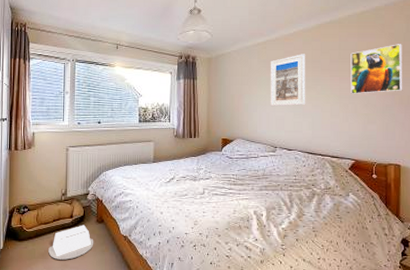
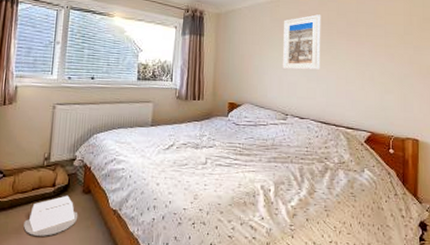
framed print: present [350,44,403,94] -> none [368,10,422,61]

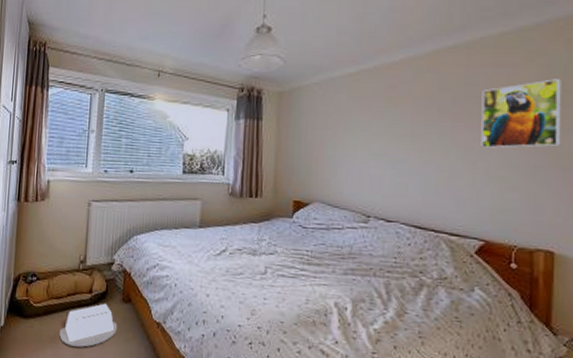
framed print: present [282,14,321,70] -> none [362,89,416,161]
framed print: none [368,10,422,61] -> present [481,79,562,148]

